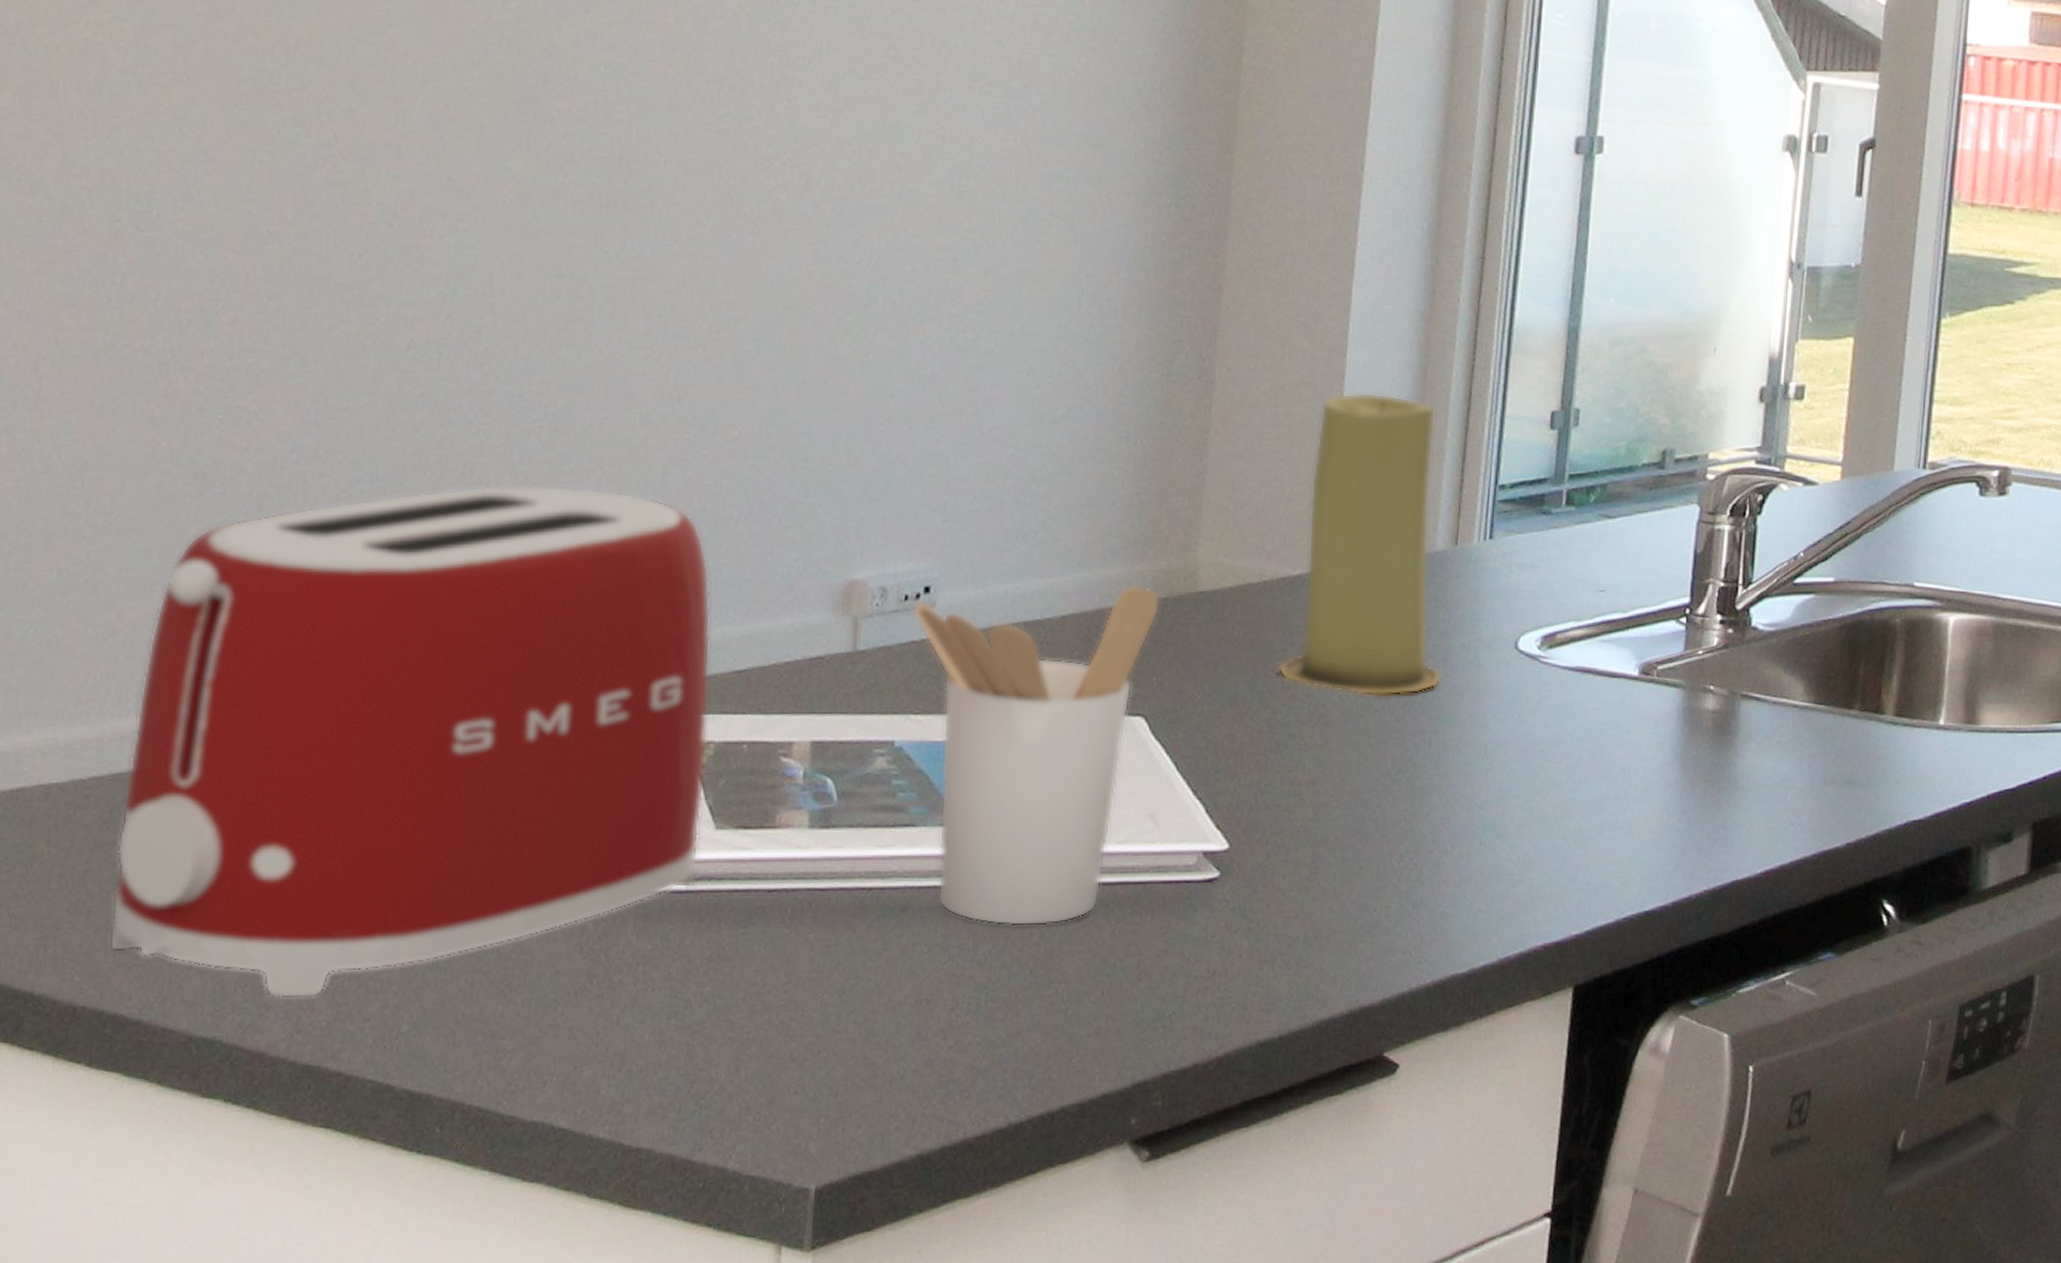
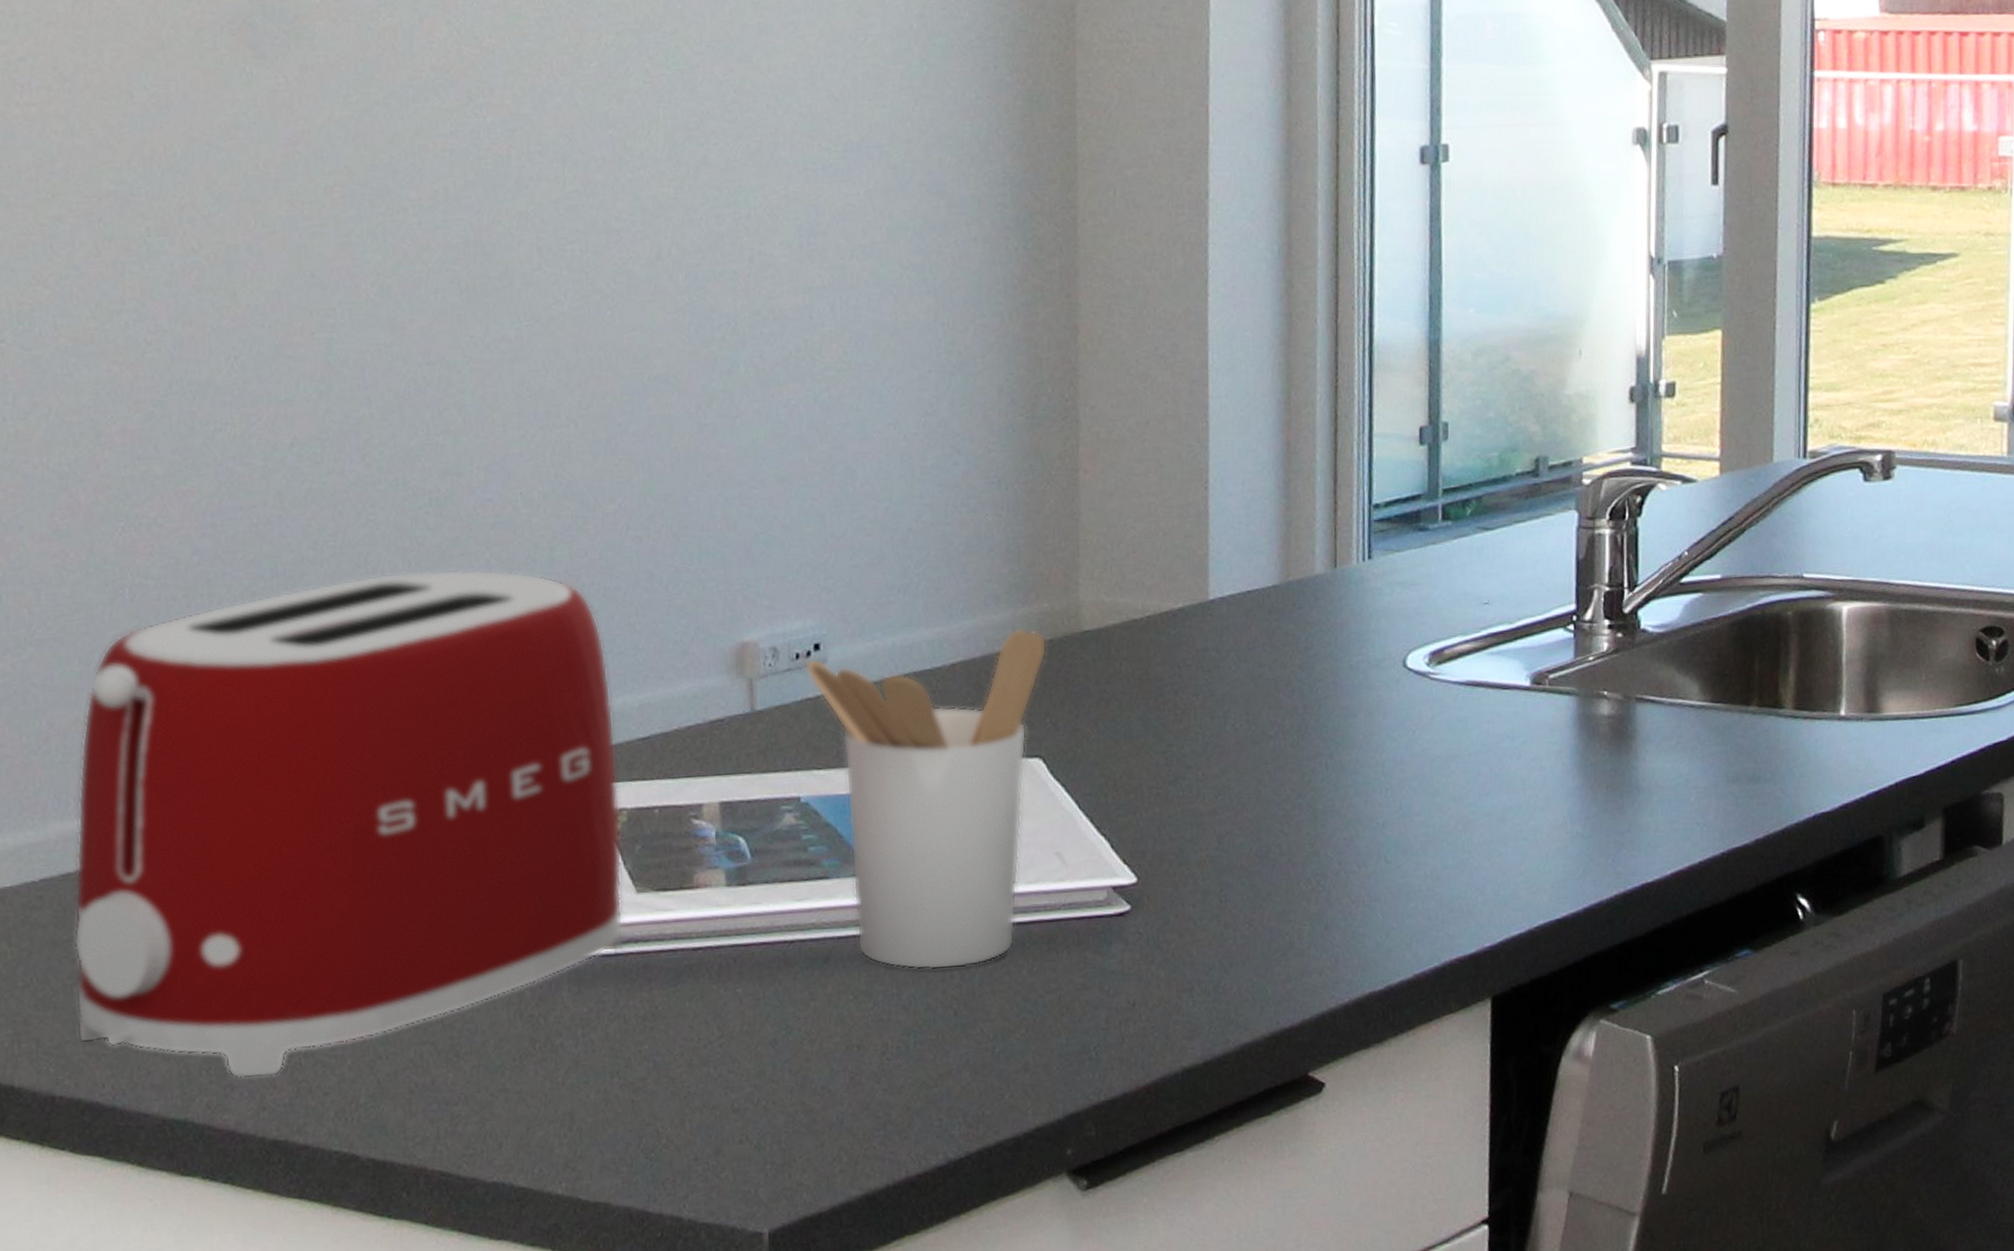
candle: present [1278,392,1442,696] -> none [1169,420,1333,724]

